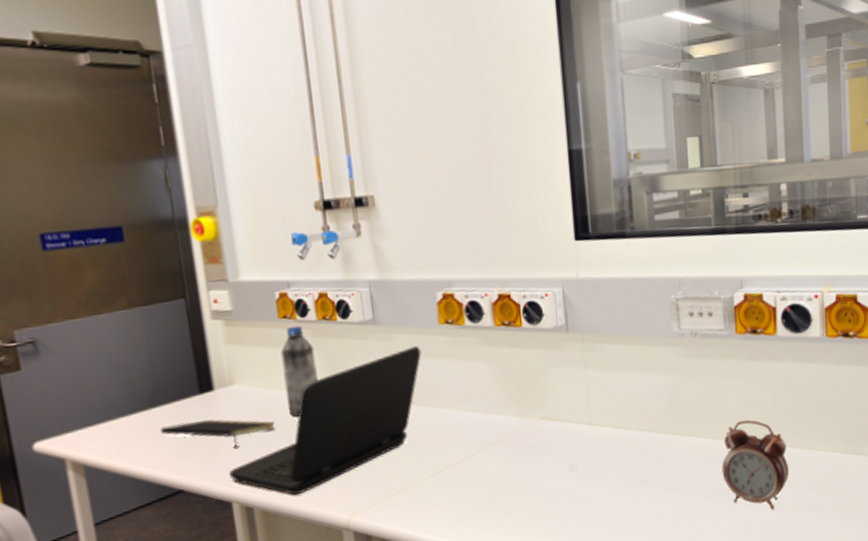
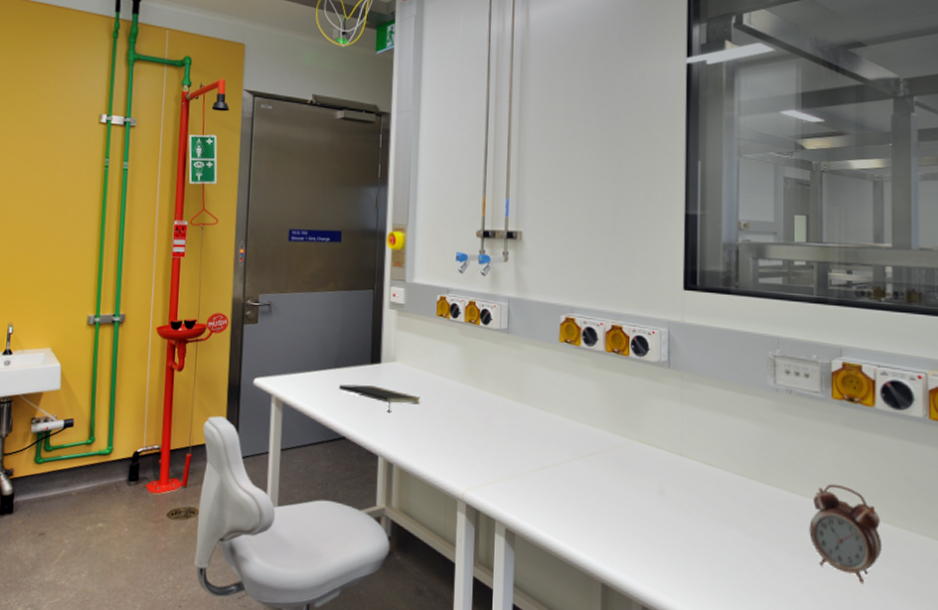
laptop: present [228,346,422,495] -> none [380,356,542,461]
water bottle: present [280,325,318,417] -> none [432,323,459,397]

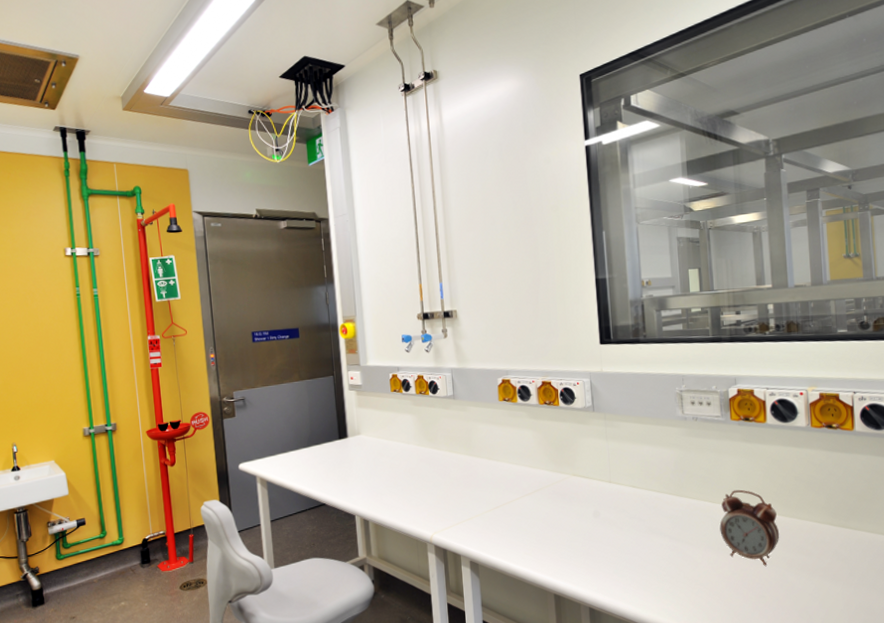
notepad: present [338,384,420,412] -> none [313,457,385,478]

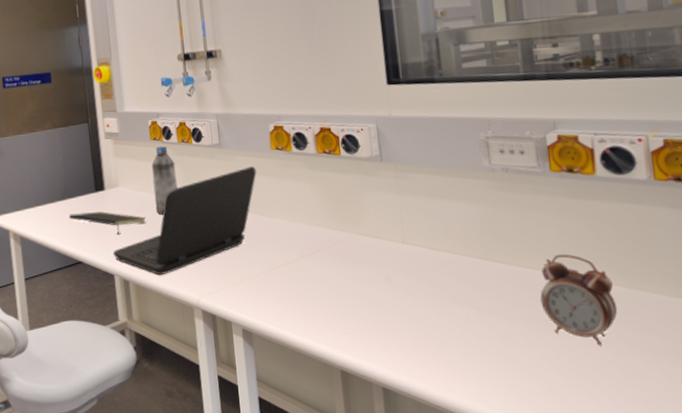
notepad: none [313,457,385,478] -> present [68,212,146,234]
laptop: none [354,416,486,514] -> present [113,166,257,275]
water bottle: none [391,397,415,460] -> present [151,145,177,215]

